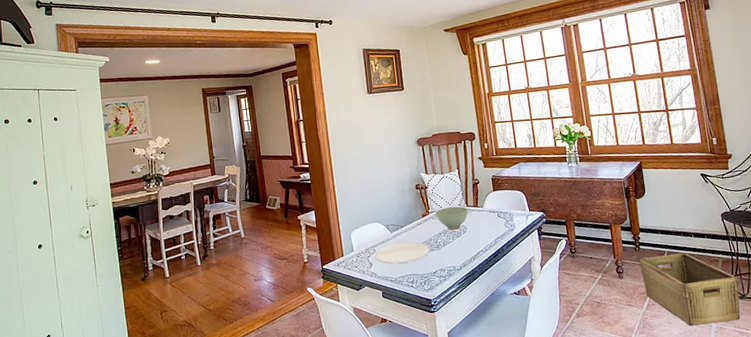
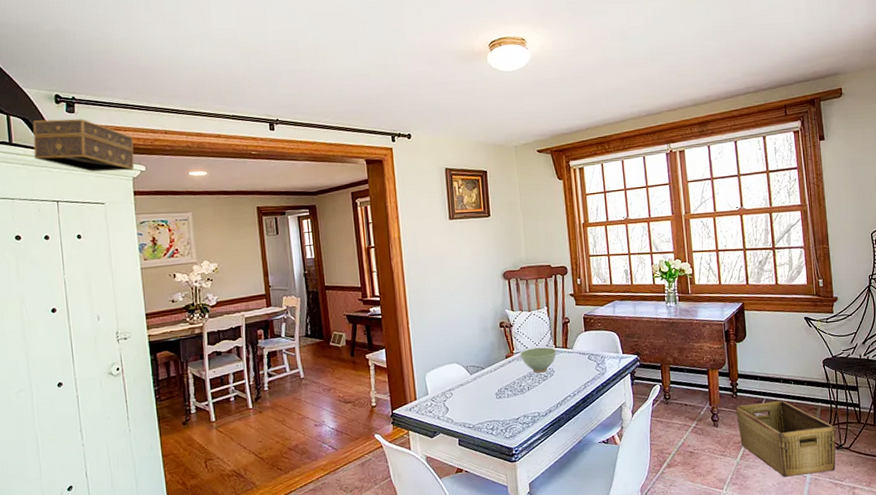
decorative box: none [18,20,101,64] -> present [32,119,135,172]
plate: present [375,242,430,264] -> none [451,385,513,409]

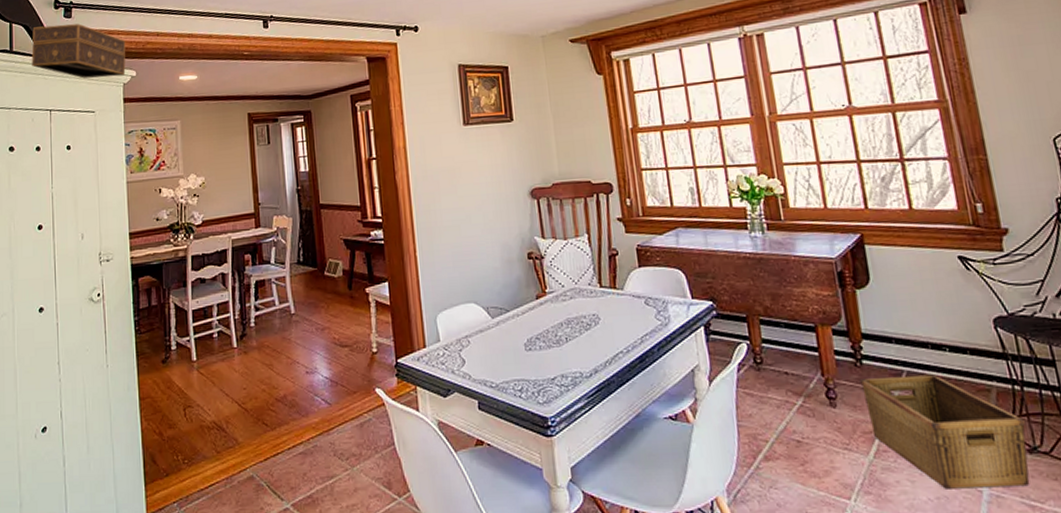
bowl: present [519,347,557,373] -> none [554,286,603,320]

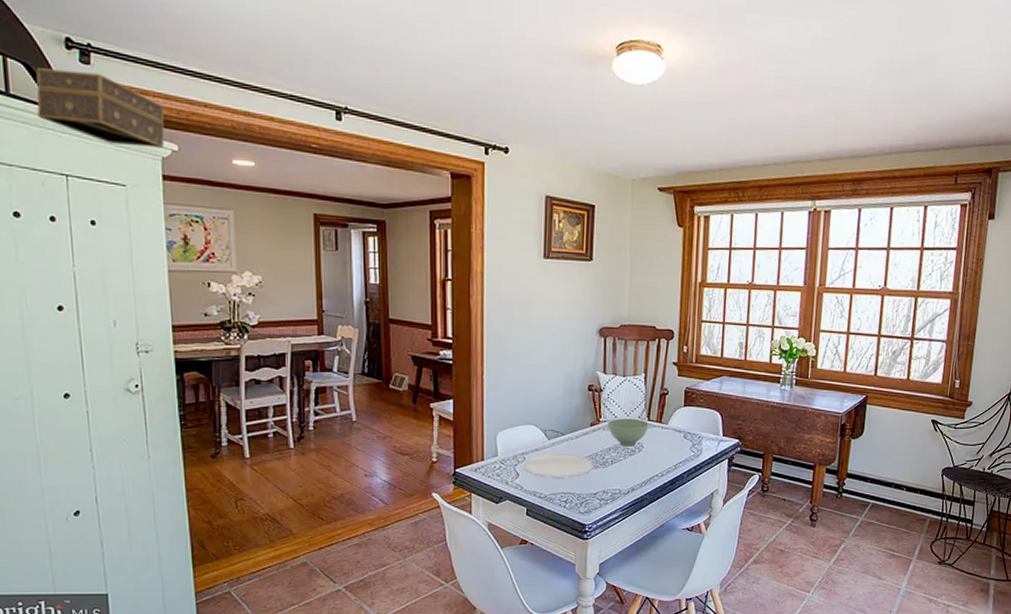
plate: none [469,333,547,363] -> present [523,453,594,478]
bowl: none [554,286,603,320] -> present [607,418,650,447]
hamper: present [859,374,1030,489] -> none [836,506,943,587]

